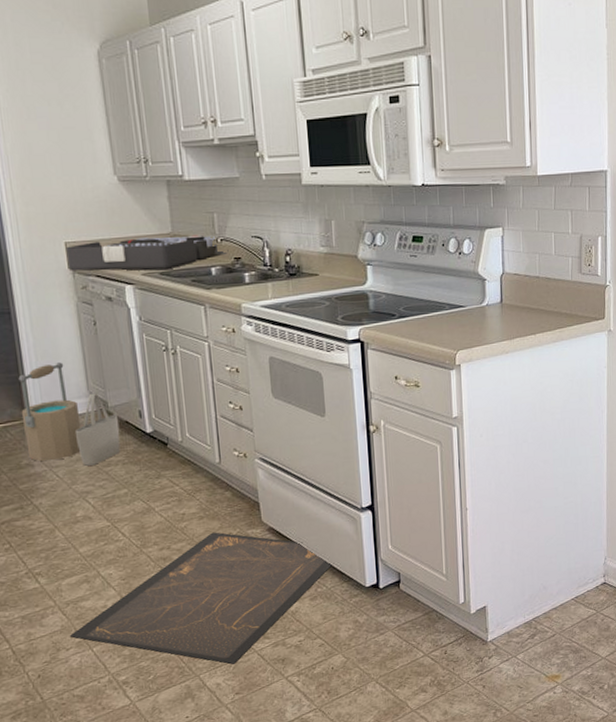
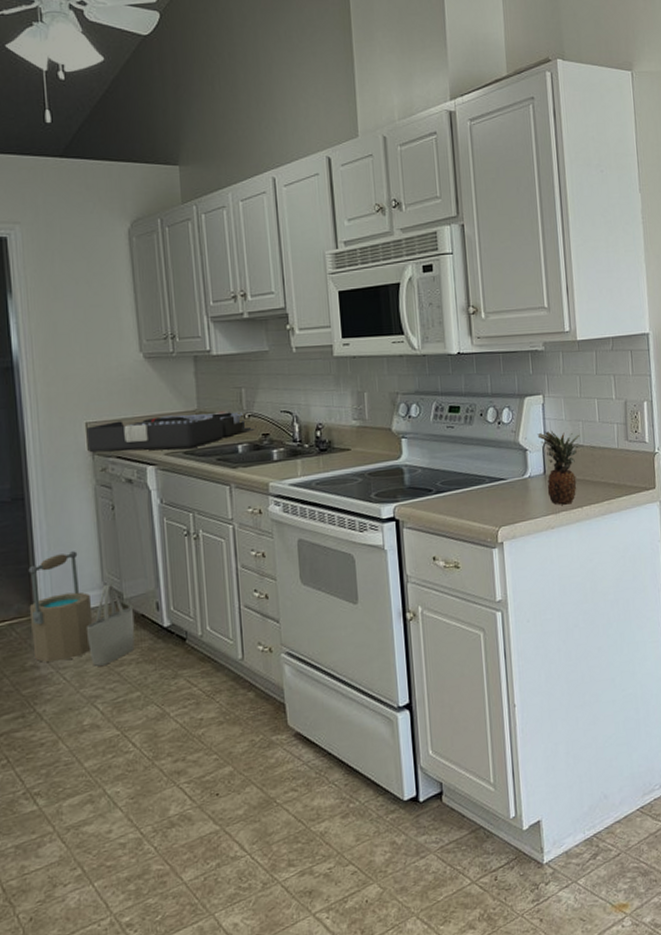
doormat: present [69,532,334,664] -> none [67,739,368,899]
fruit: none [496,261,537,332] -> present [537,430,580,505]

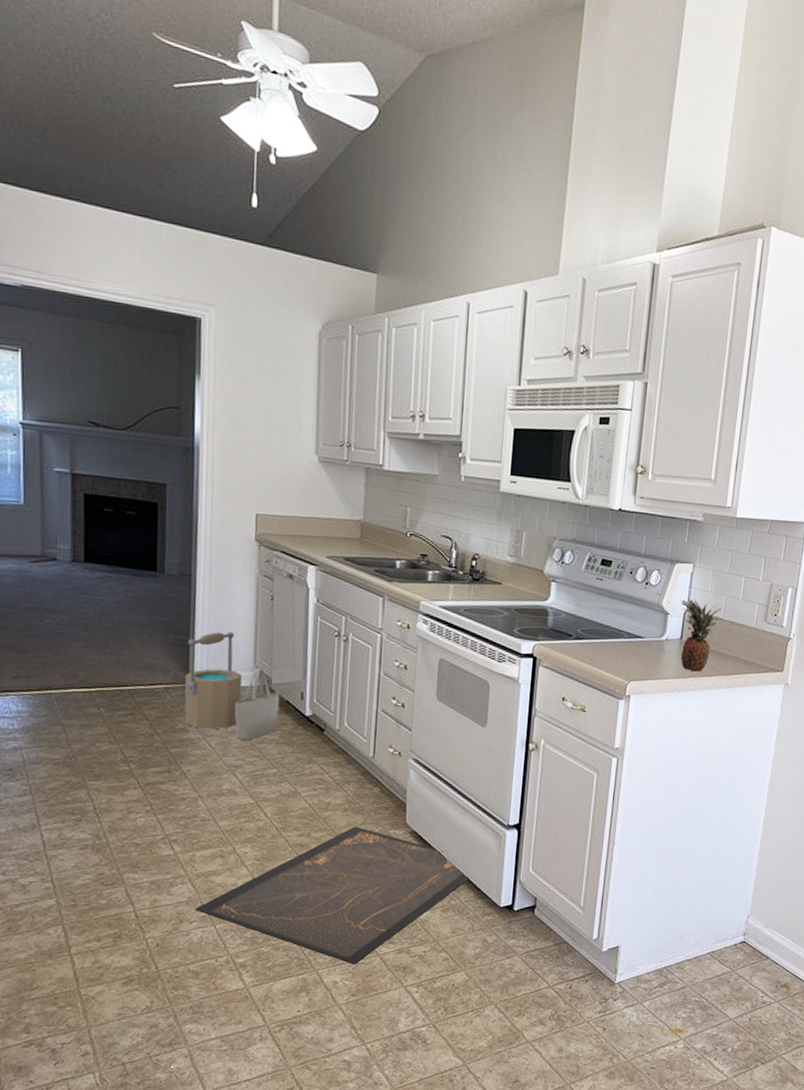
doormat: none [67,739,368,899] -> present [194,826,472,964]
tool set: present [86,411,257,453] -> none [255,517,416,556]

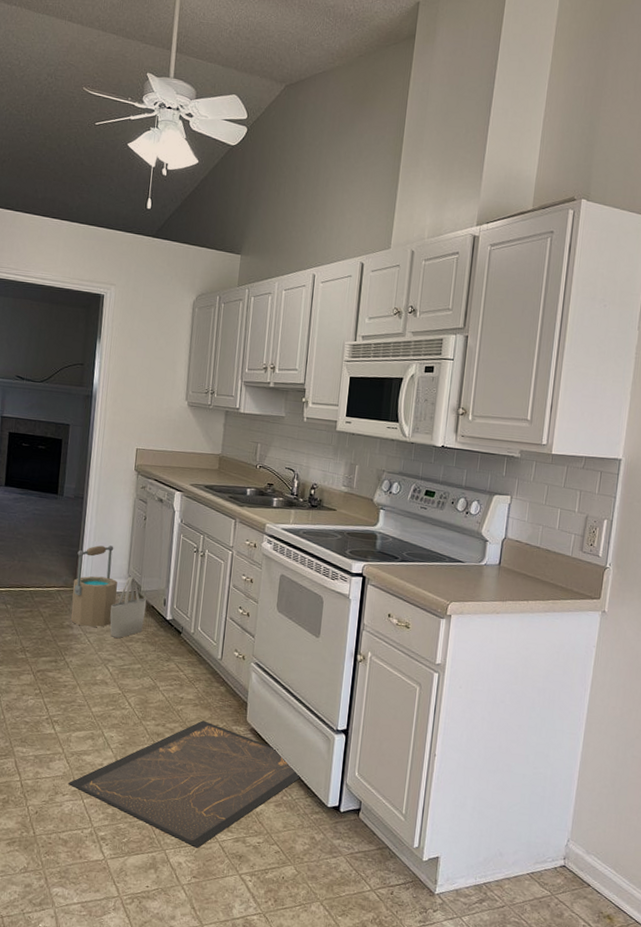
fruit: present [680,599,722,672] -> none [499,528,539,596]

